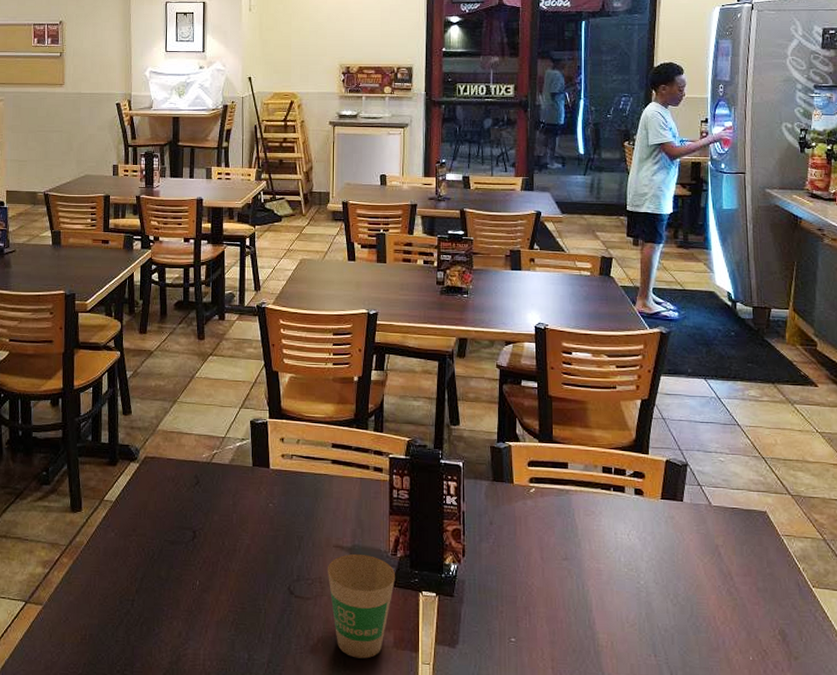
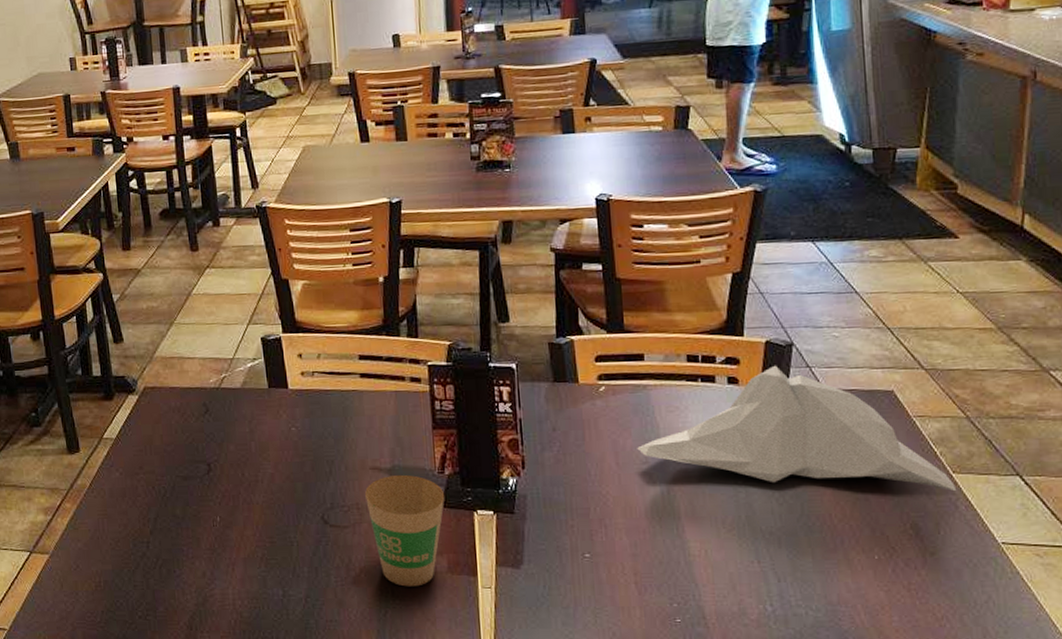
napkin: none [559,481,816,604] -> present [637,365,957,492]

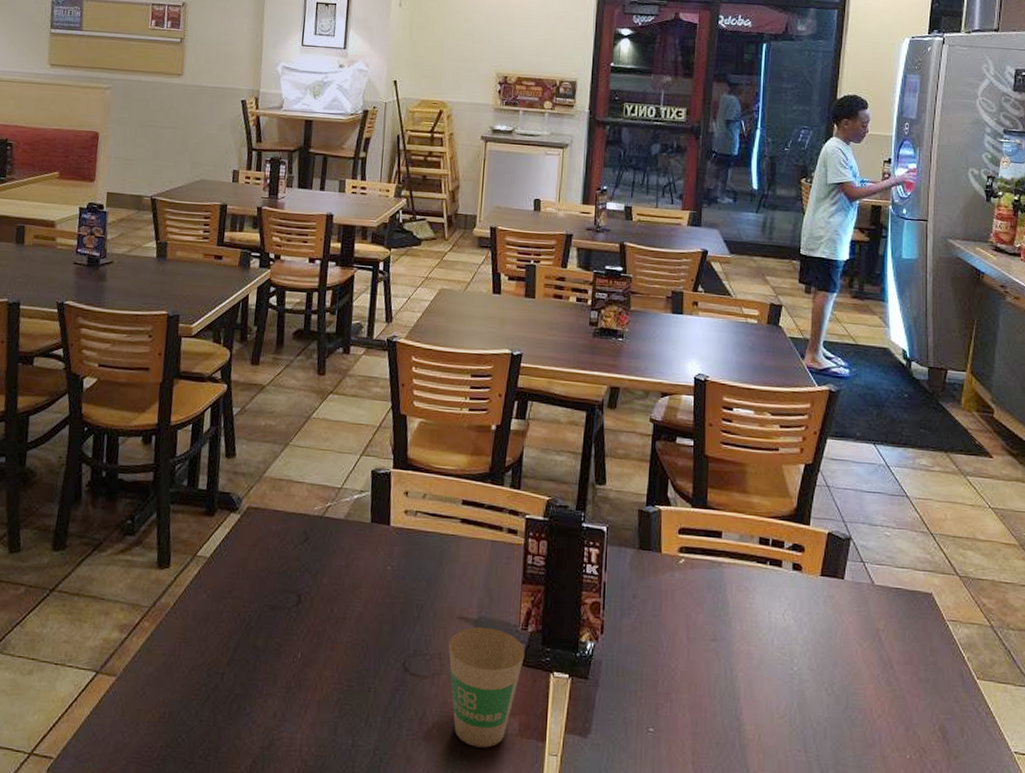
napkin: present [637,365,957,492] -> none [707,556,980,698]

